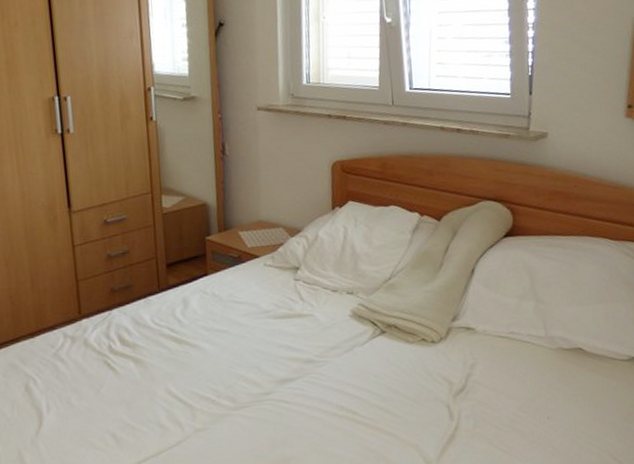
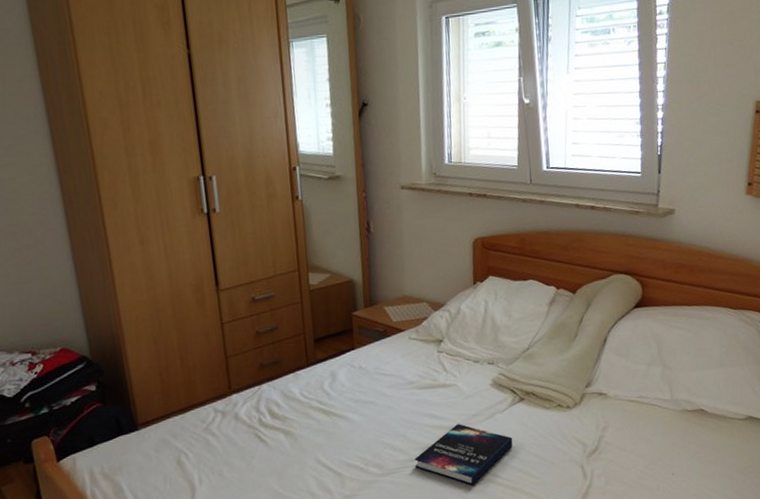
hardback book: none [268,356,374,423] -> present [414,424,513,486]

